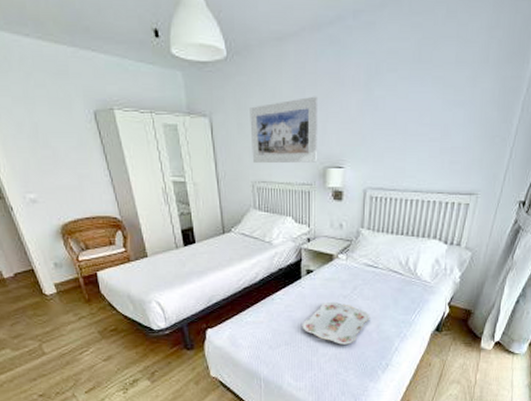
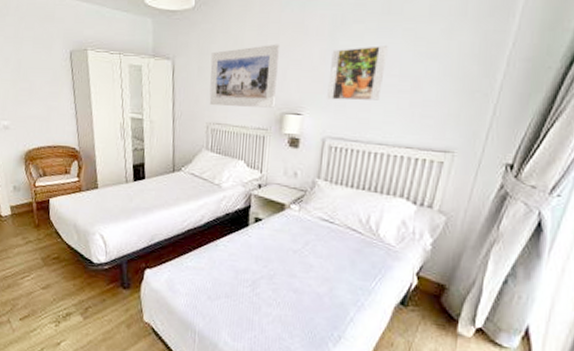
serving tray: present [302,301,370,345] -> none [245,254,323,307]
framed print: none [366,95,420,151] -> present [327,46,388,101]

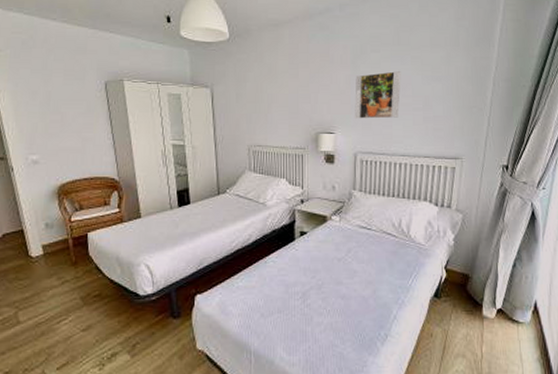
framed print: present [209,44,279,108] -> none [248,71,309,129]

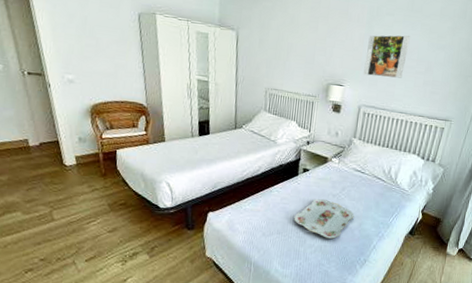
serving tray: none [295,264,366,312] -> present [293,198,355,239]

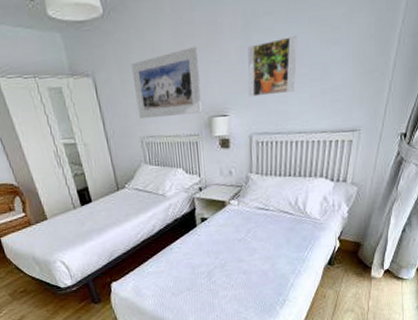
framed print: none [268,25,328,79] -> present [131,46,202,120]
serving tray: present [293,198,355,239] -> none [201,245,265,286]

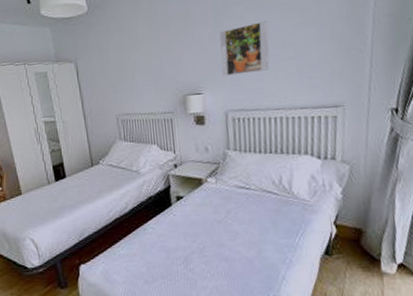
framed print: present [131,46,202,120] -> none [110,33,176,99]

